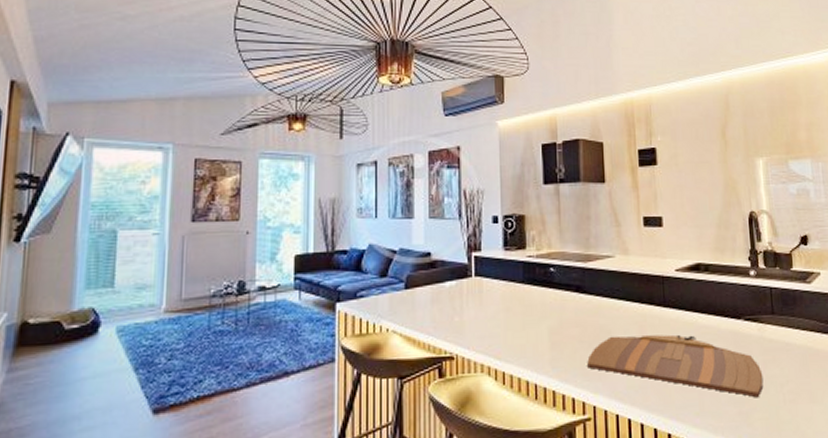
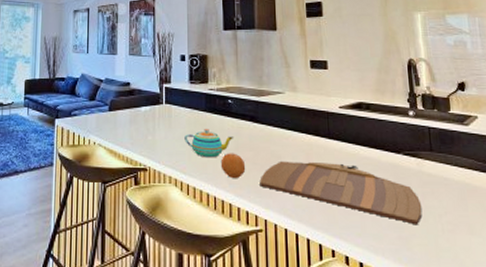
teapot: none [499,304,556,339] -> present [184,129,233,158]
fruit: none [542,330,571,362] -> present [220,153,246,179]

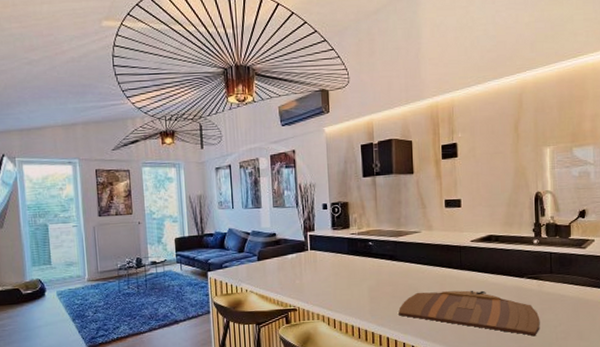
teapot: present [184,129,233,158] -> none [329,270,374,295]
fruit: present [220,153,246,179] -> none [363,289,386,311]

